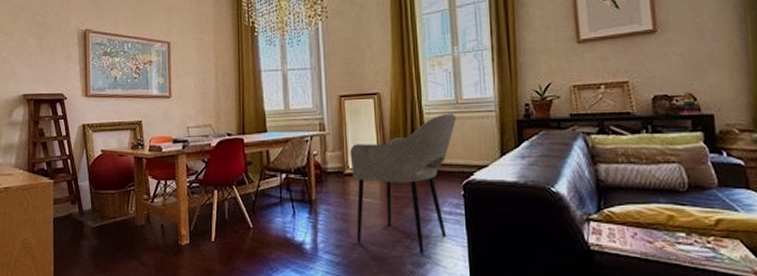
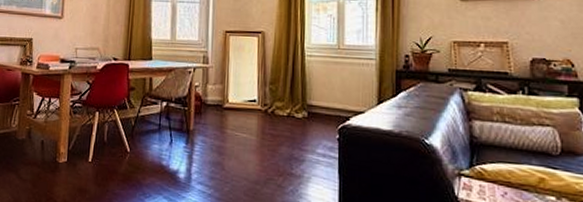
armchair: present [350,113,456,254] -> none [230,57,336,193]

